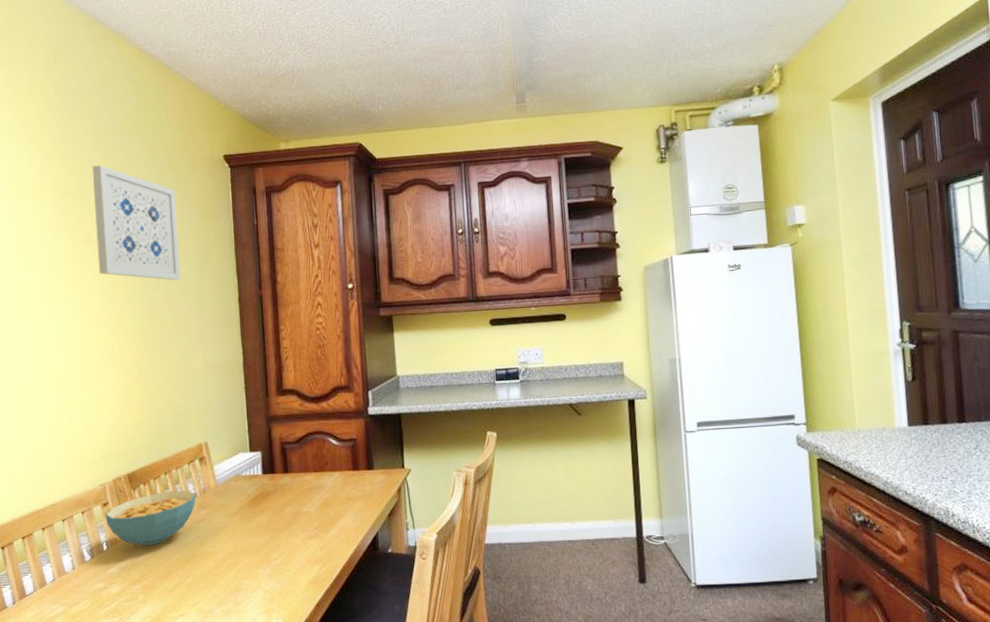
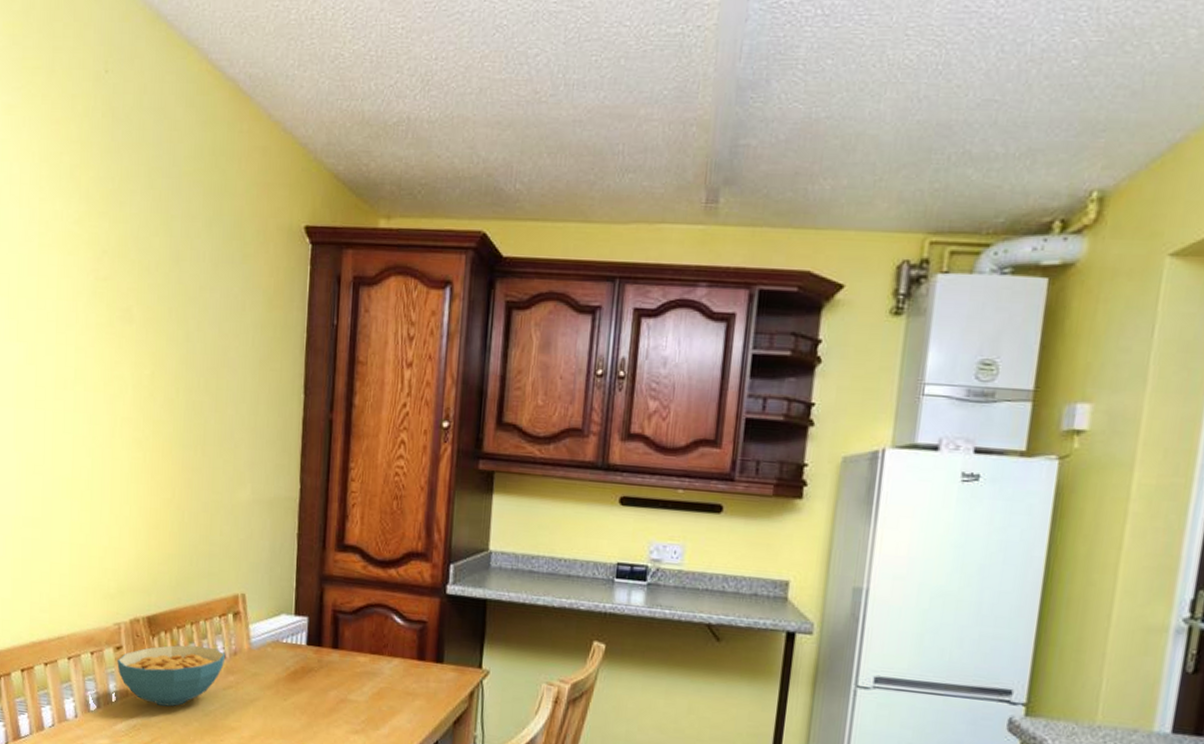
wall art: present [92,165,181,281] -> none [136,219,240,384]

